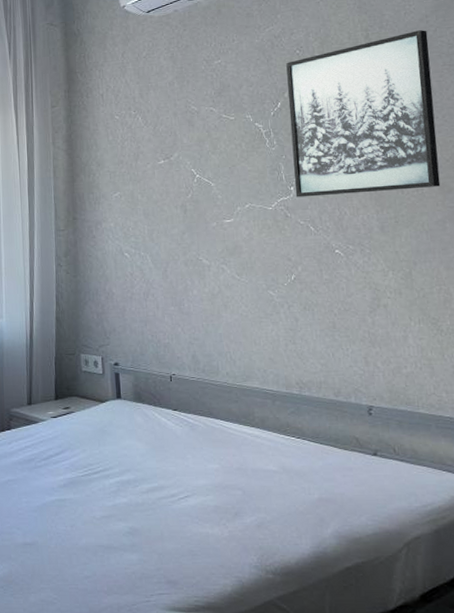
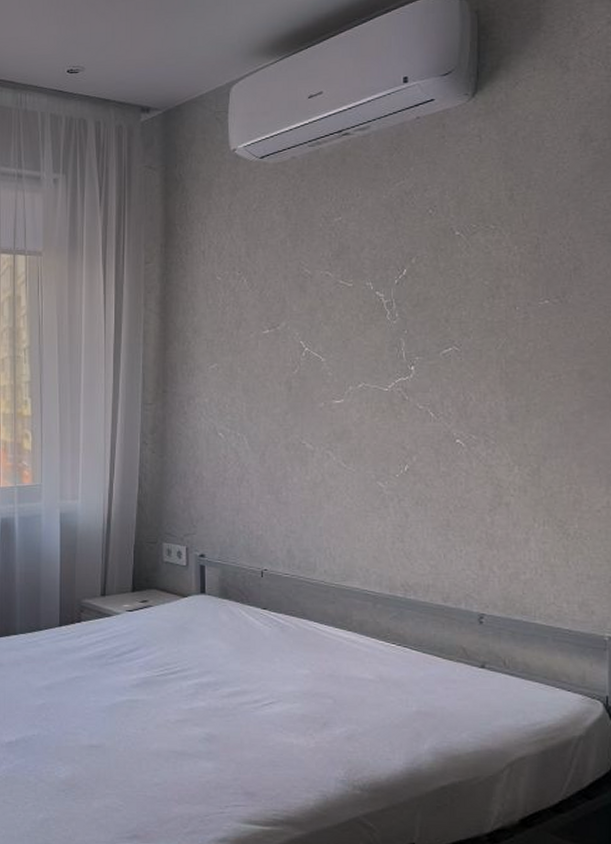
wall art: present [286,30,441,197] -> none [415,192,581,378]

